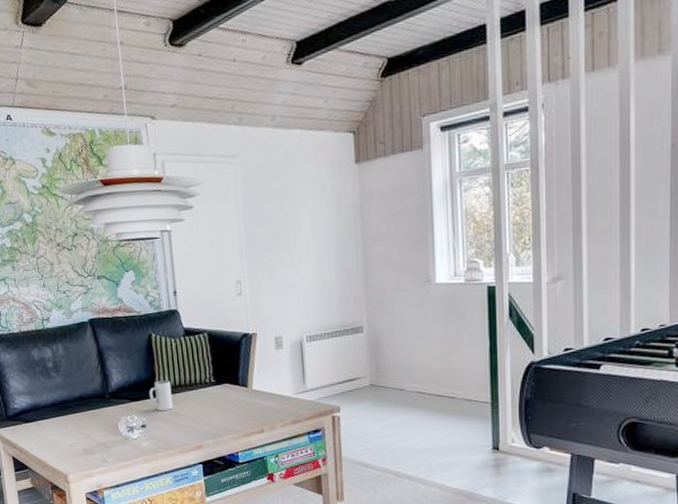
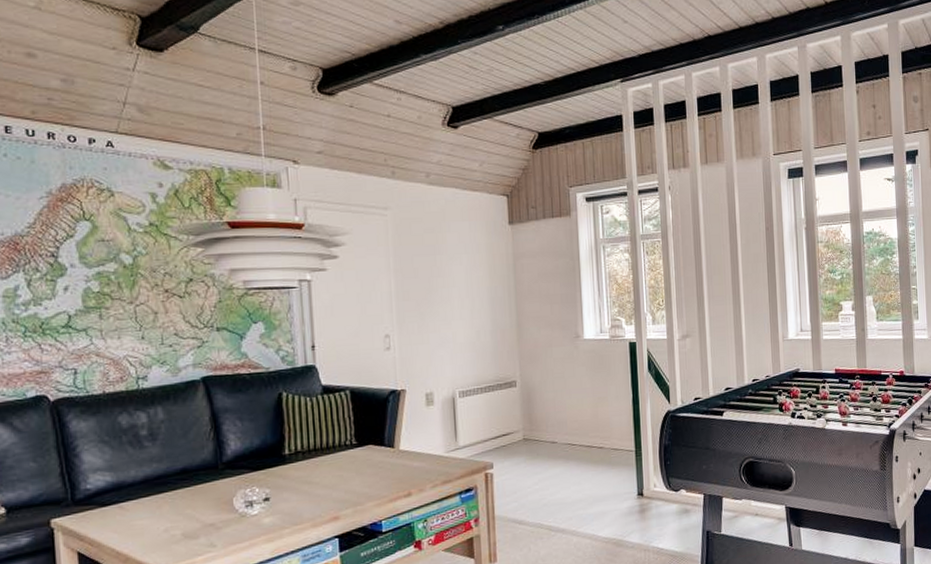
mug: present [148,380,173,410] -> none [275,444,305,480]

